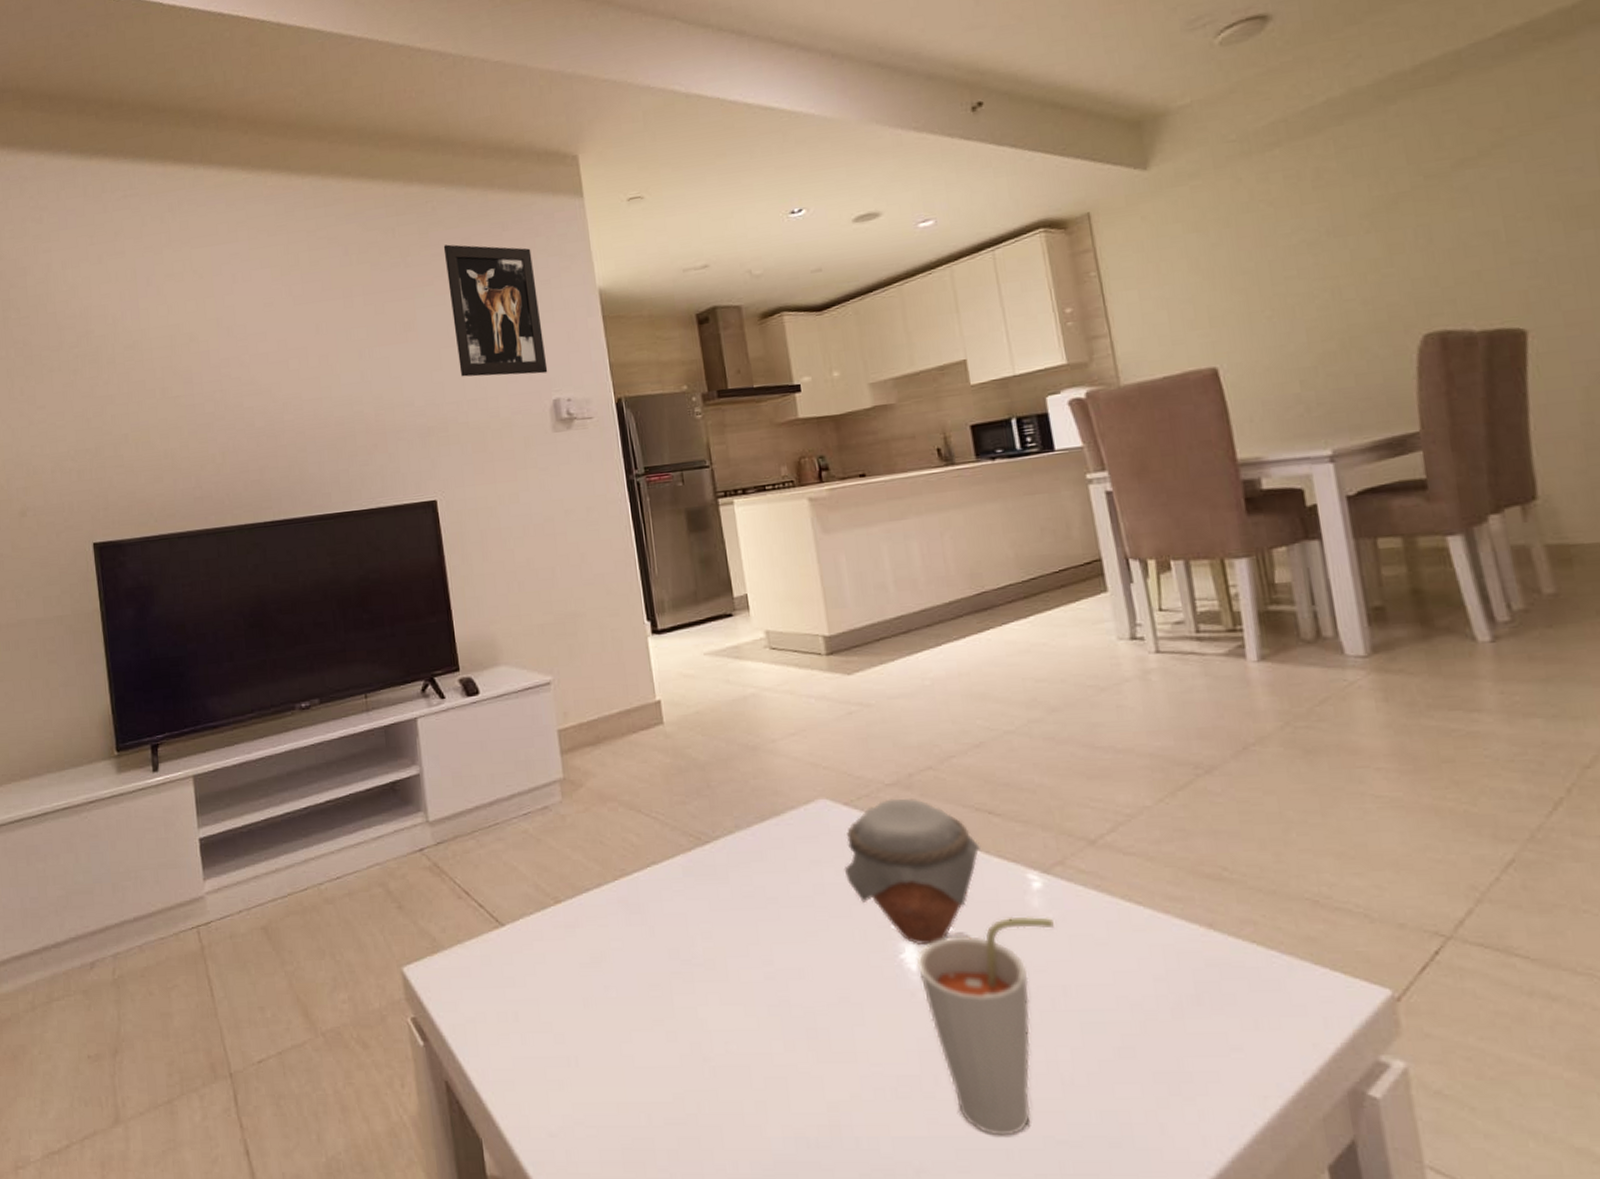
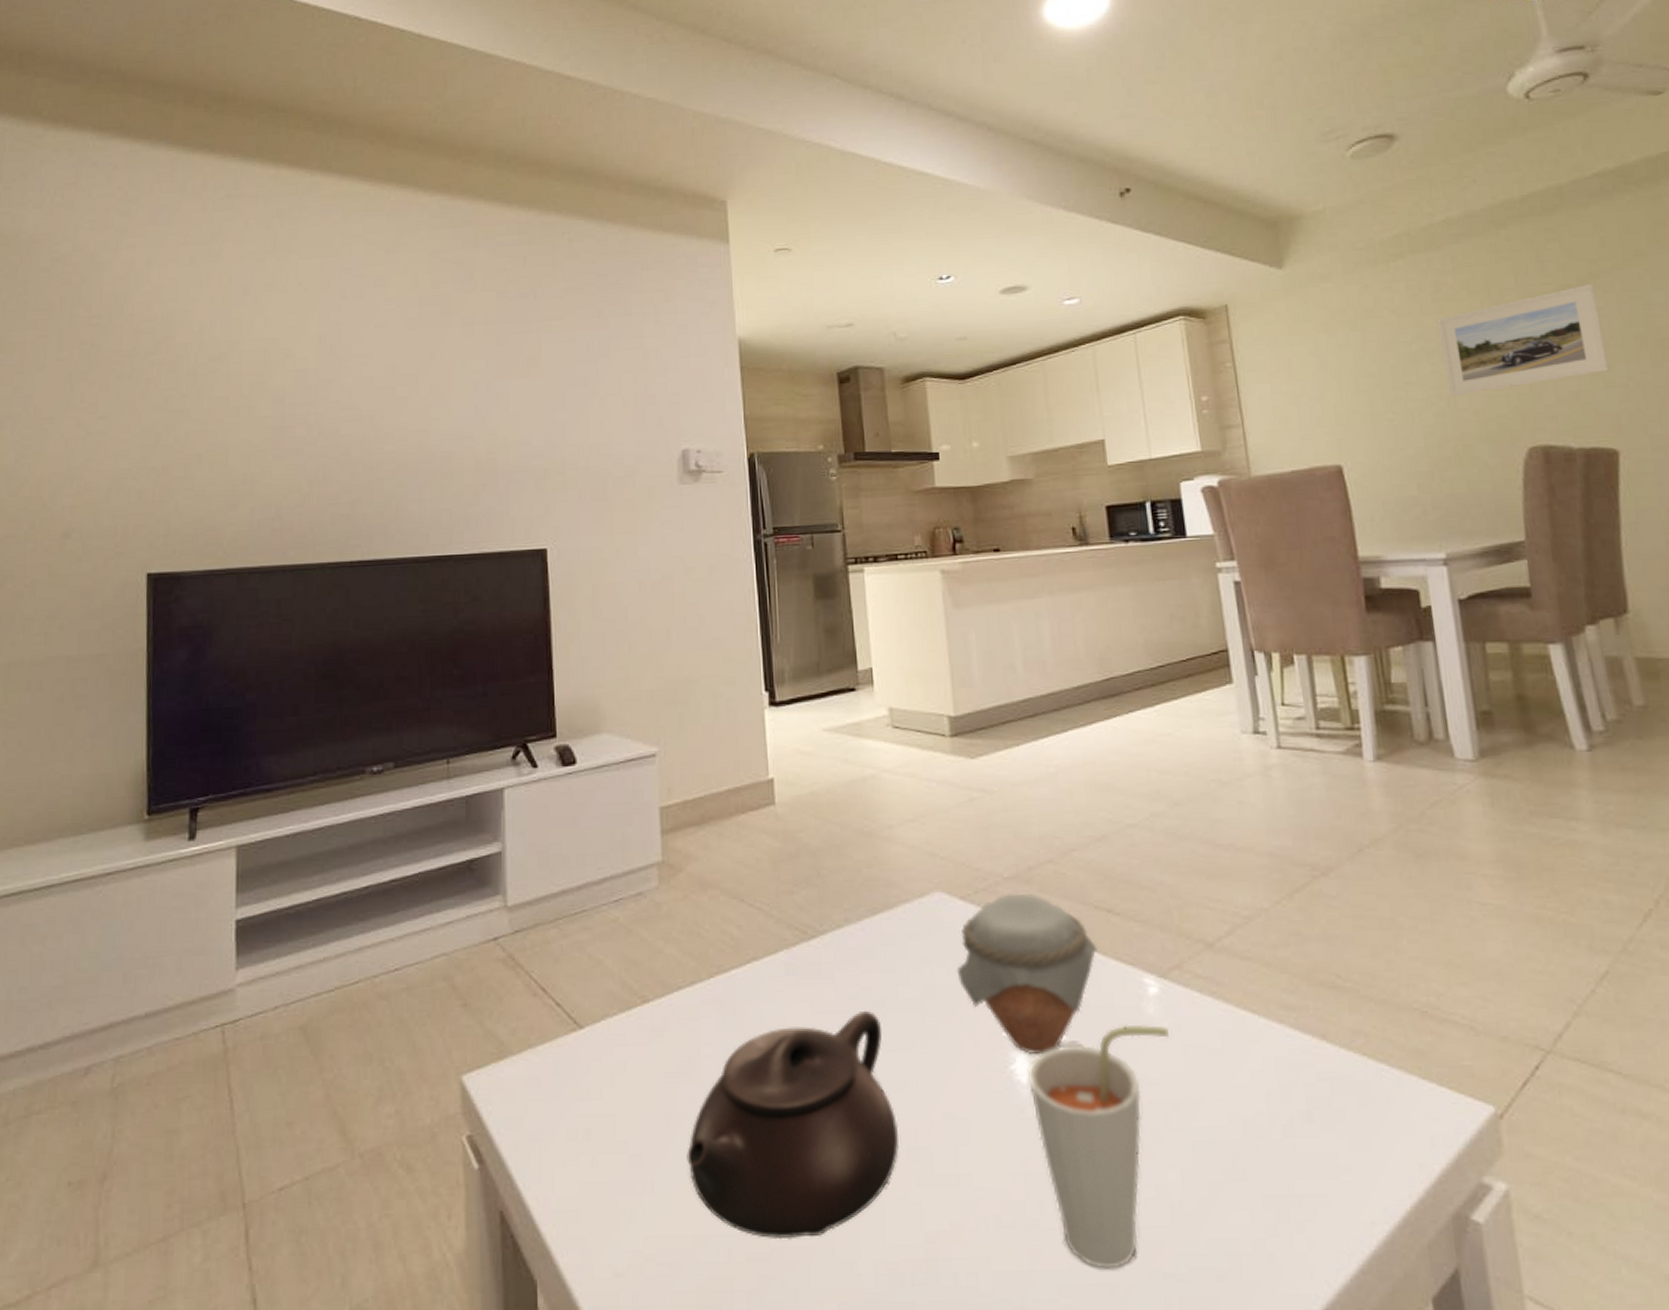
wall art: present [443,244,548,377] -> none [577,279,679,422]
teapot: none [605,907,799,1107] -> present [687,1010,900,1240]
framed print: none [1318,153,1516,288] -> present [1437,283,1609,397]

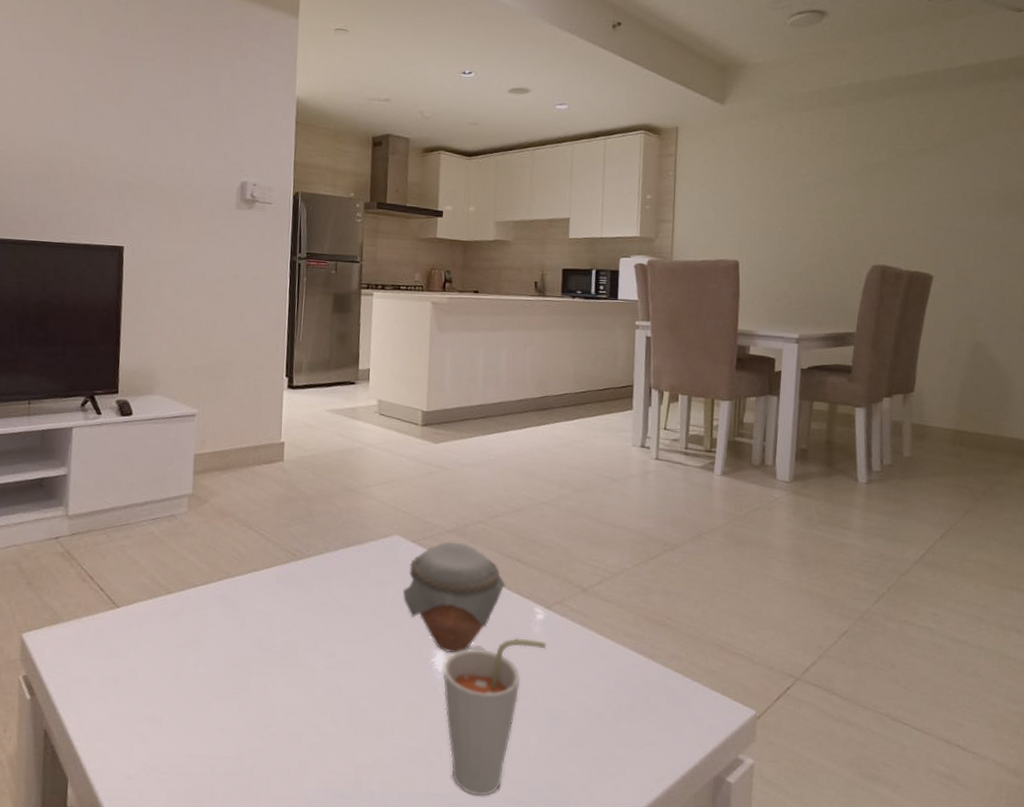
teapot: present [687,1010,900,1240] -> none [188,612,346,763]
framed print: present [1437,283,1609,397] -> none [824,149,943,221]

